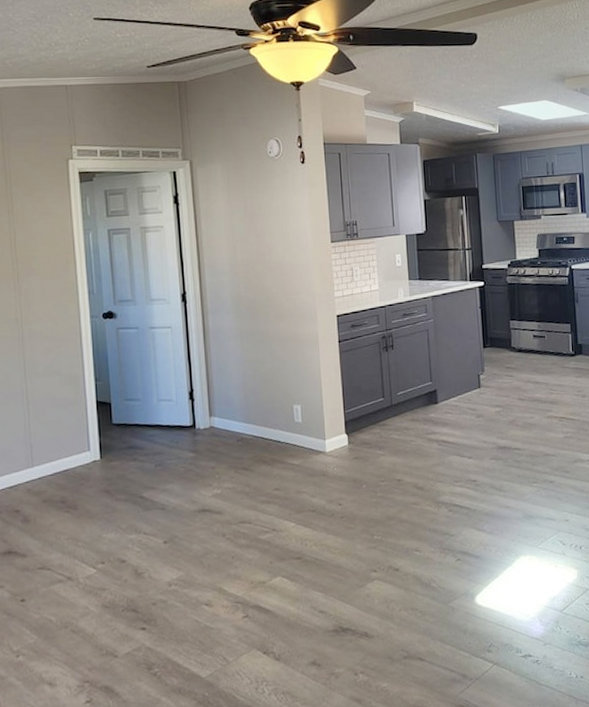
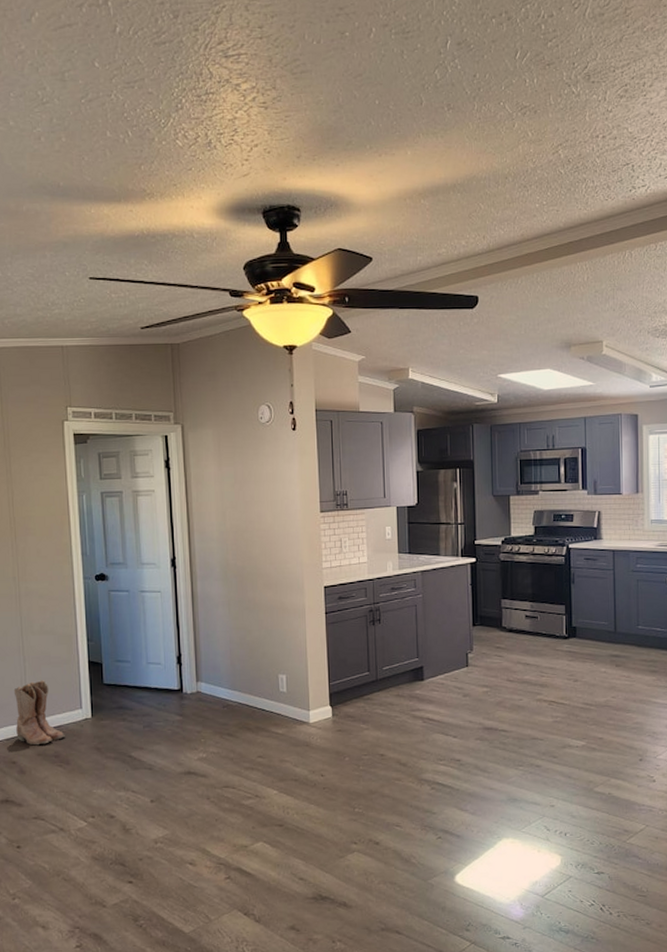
boots: none [16,423,72,492] -> present [13,680,65,746]

